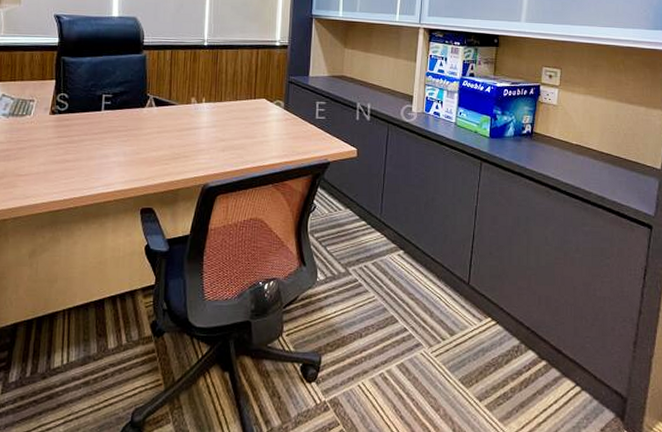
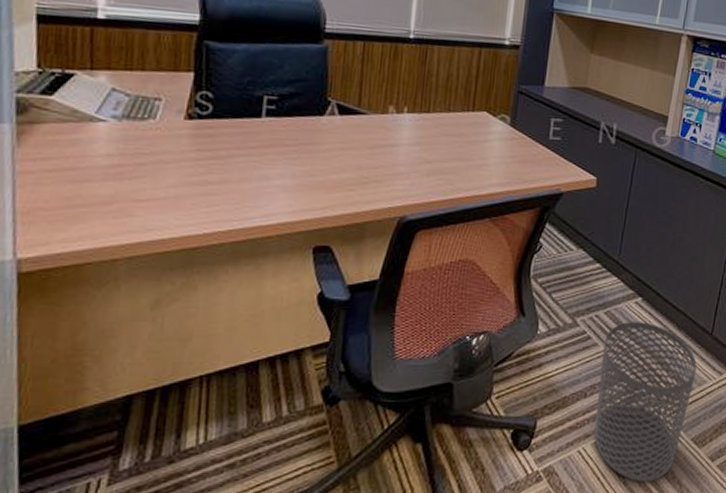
waste bin: none [371,272,457,417] -> present [594,322,697,482]

